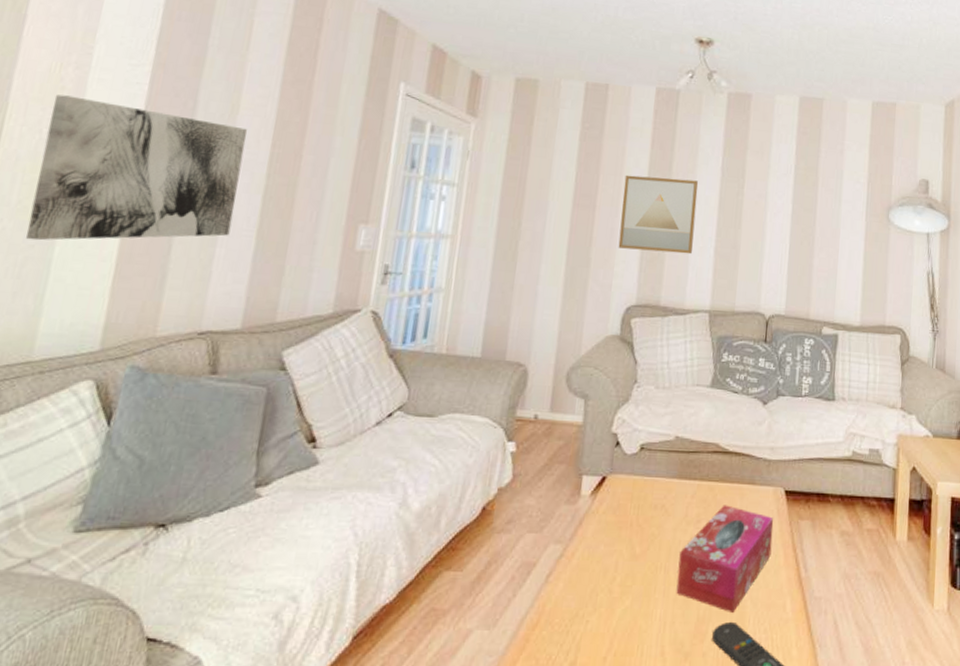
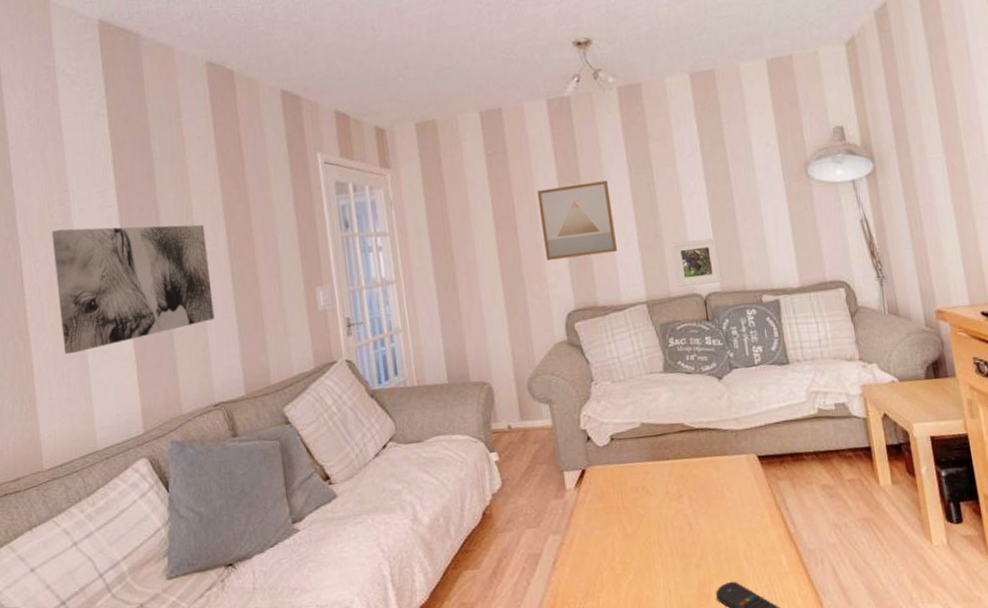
tissue box: present [676,505,774,614] -> none [669,477,757,575]
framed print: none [743,257,791,306] -> present [672,238,723,287]

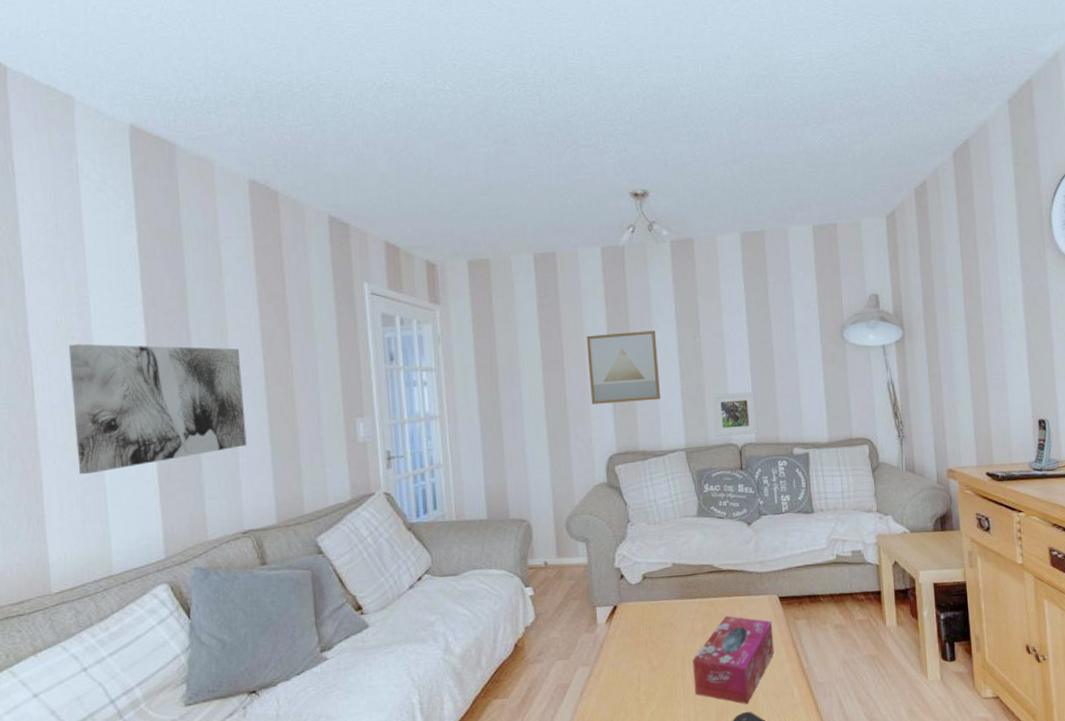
tissue box: none [669,477,757,575] -> present [693,615,774,705]

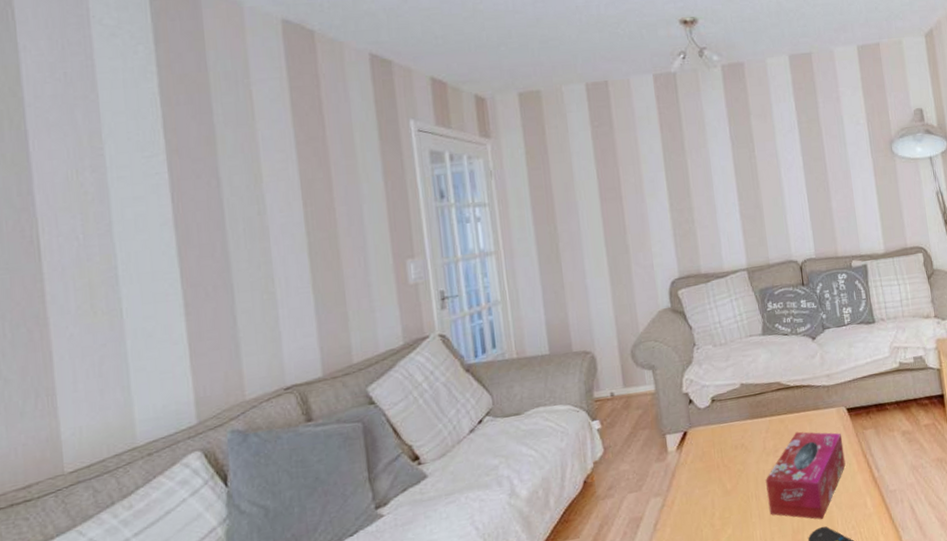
wall art: present [68,343,247,475] -> none [80,194,287,340]
wall art: present [586,330,660,404] -> none [642,153,720,230]
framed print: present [713,392,758,436] -> none [771,208,817,254]

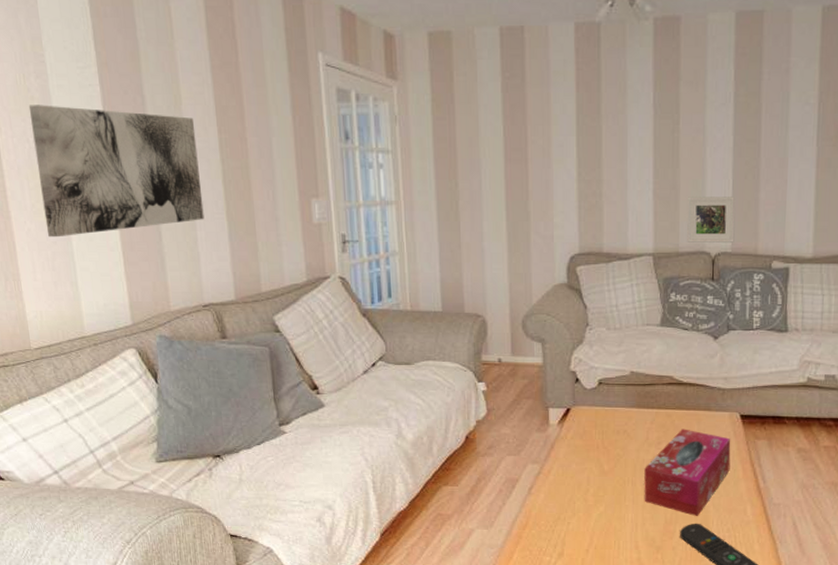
wall art: none [80,194,287,340] -> present [28,105,204,238]
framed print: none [771,208,817,254] -> present [687,197,735,243]

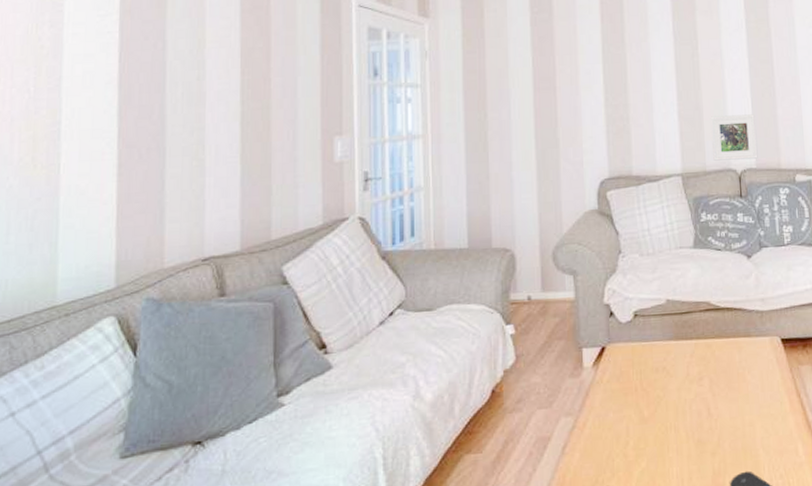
wall art: present [28,105,204,238] -> none [31,53,217,194]
tissue box: present [644,429,731,517] -> none [687,359,777,464]

